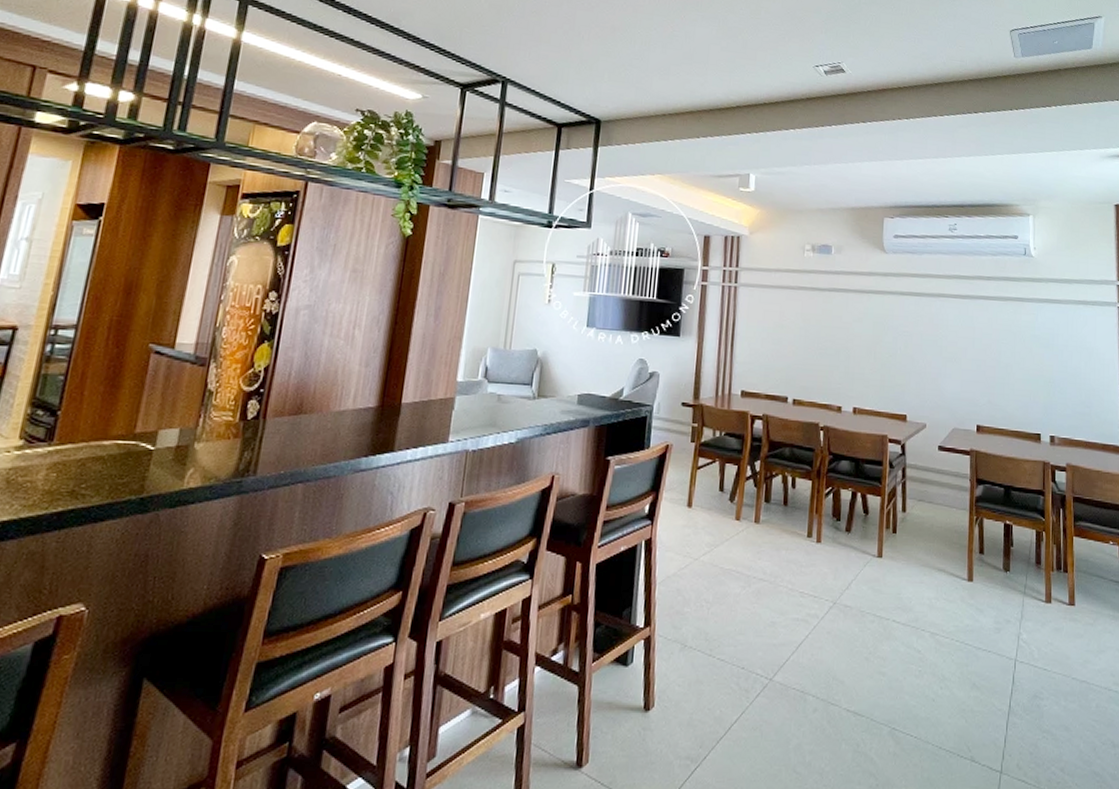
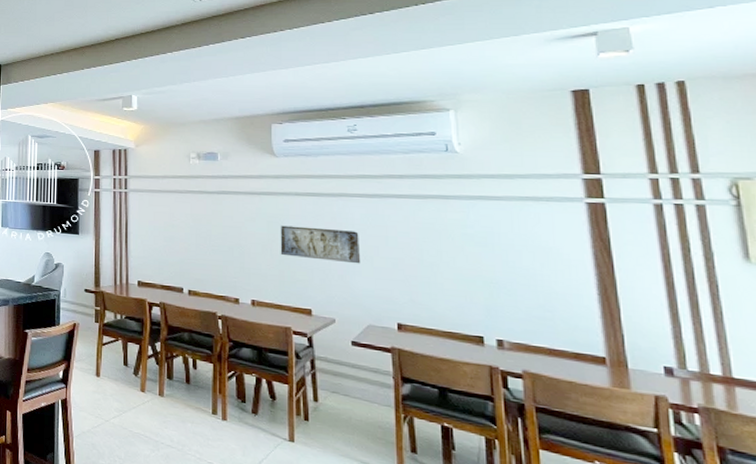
relief sculpture: none [883,326,952,367] -> present [280,225,361,264]

